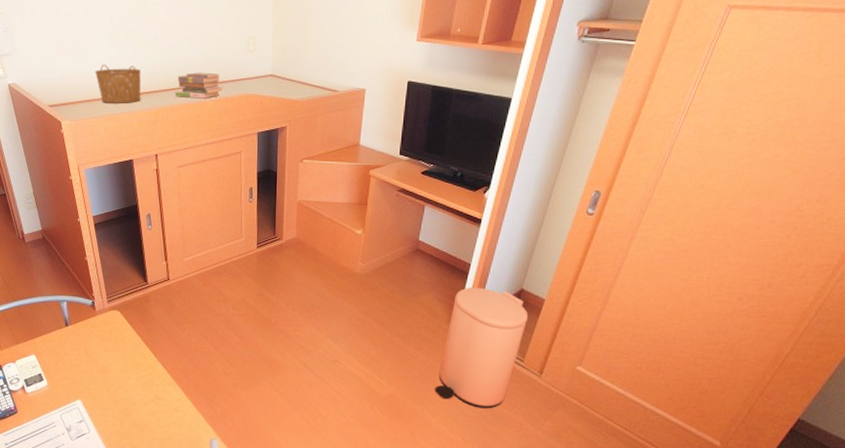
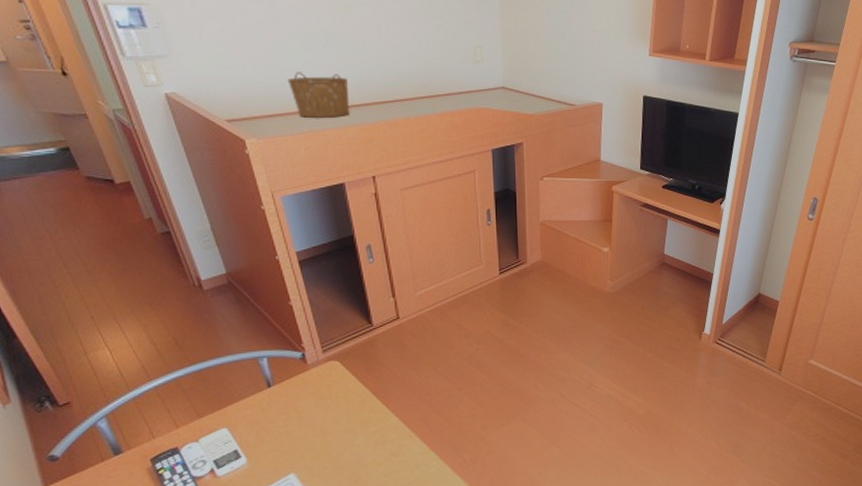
books: present [174,72,222,99] -> none [391,83,448,113]
pedal bin: present [434,287,529,409] -> none [688,296,767,412]

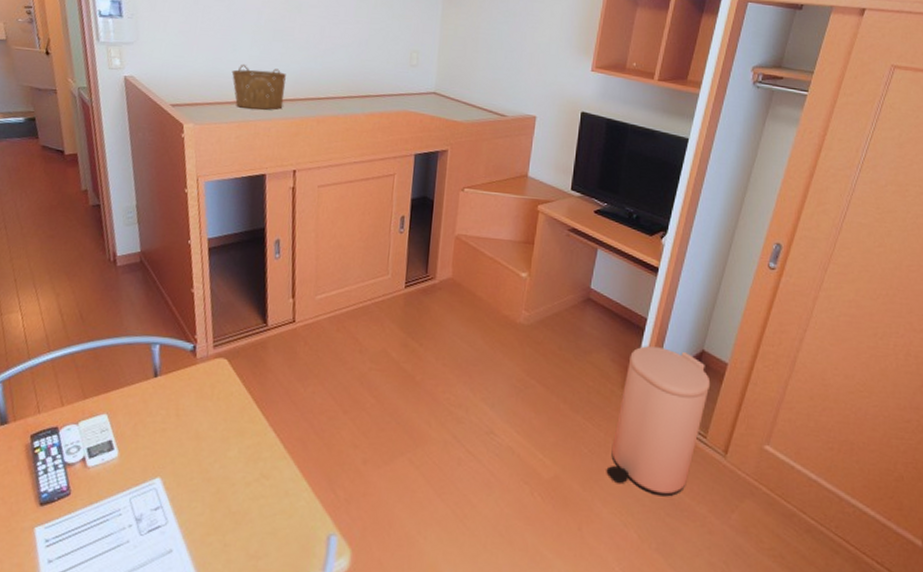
pedal bin: none [688,296,767,412] -> present [606,346,711,497]

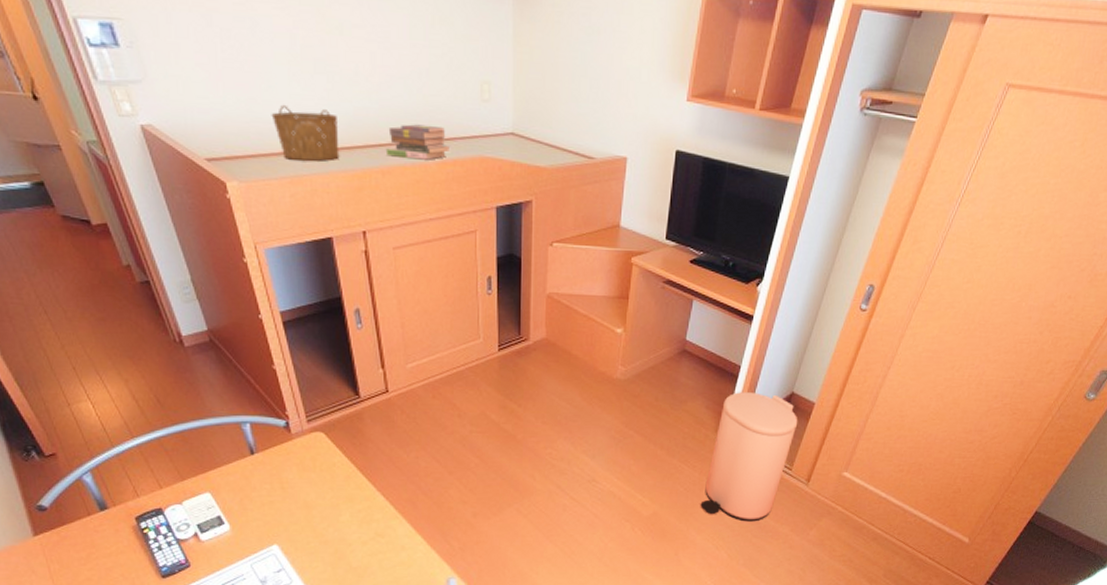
books: none [322,82,378,112] -> present [385,124,449,160]

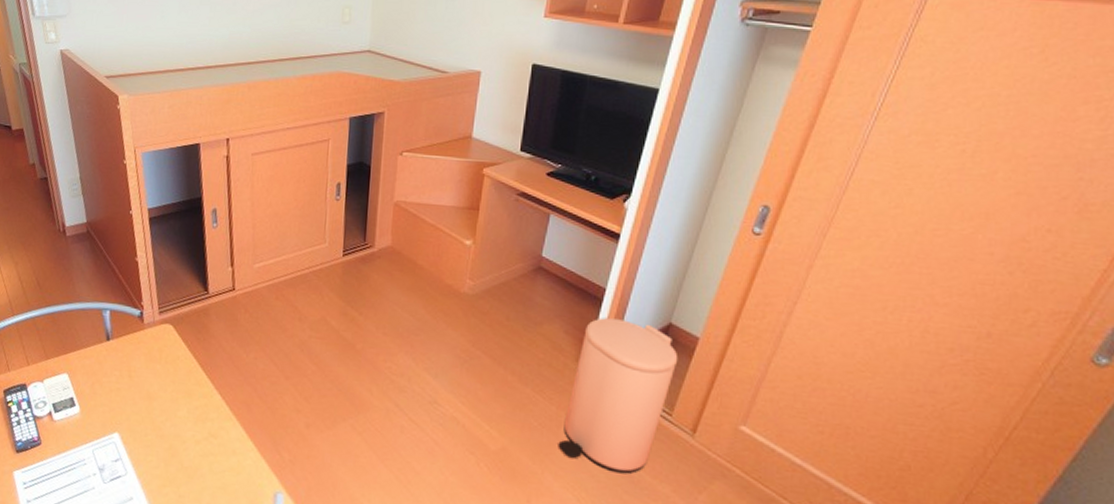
basket: present [271,104,340,161] -> none [161,30,215,77]
books: present [385,124,449,160] -> none [253,44,310,76]

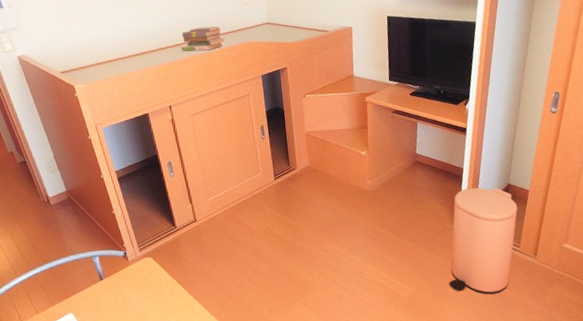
books: none [253,44,310,76] -> present [180,26,225,52]

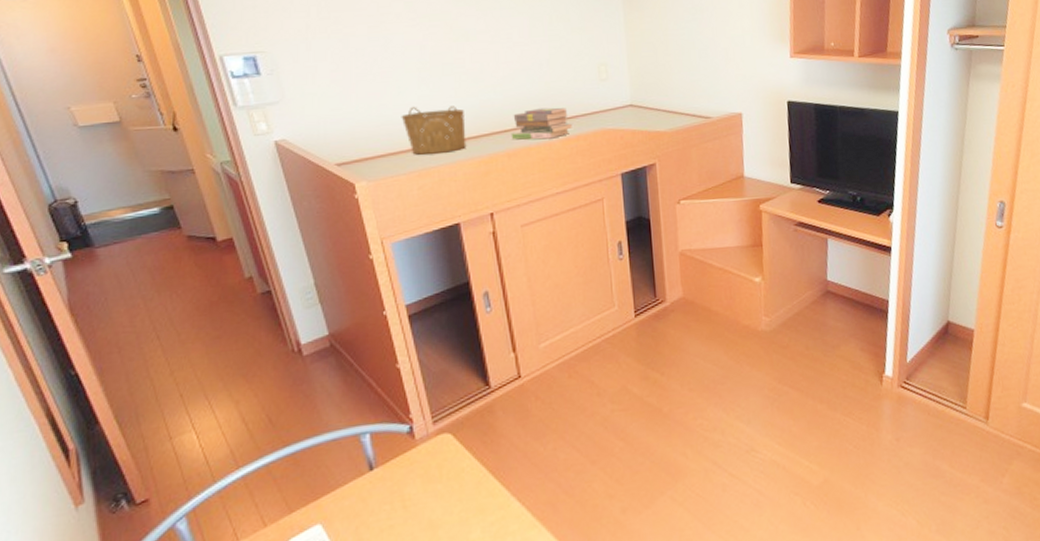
basket: none [102,27,150,64] -> present [401,106,467,155]
pedal bin: present [449,187,518,295] -> none [874,326,962,477]

